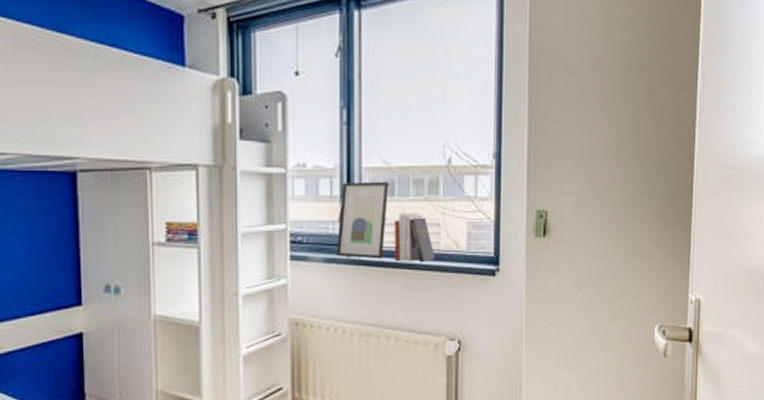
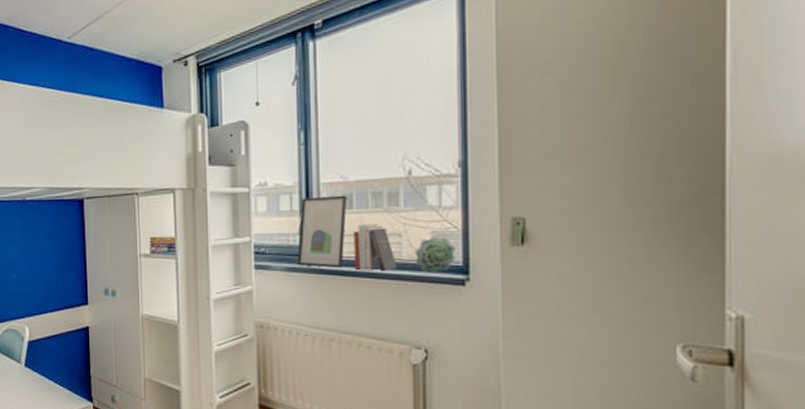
succulent plant: none [451,226,489,264] -> present [414,235,457,273]

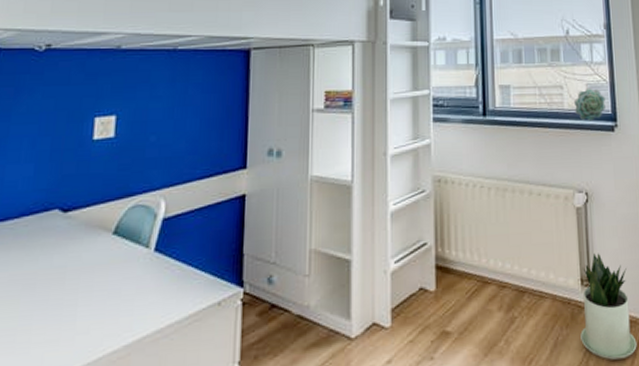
picture frame: present [296,195,348,268] -> none [473,50,518,119]
books: present [353,223,397,272] -> none [523,77,560,122]

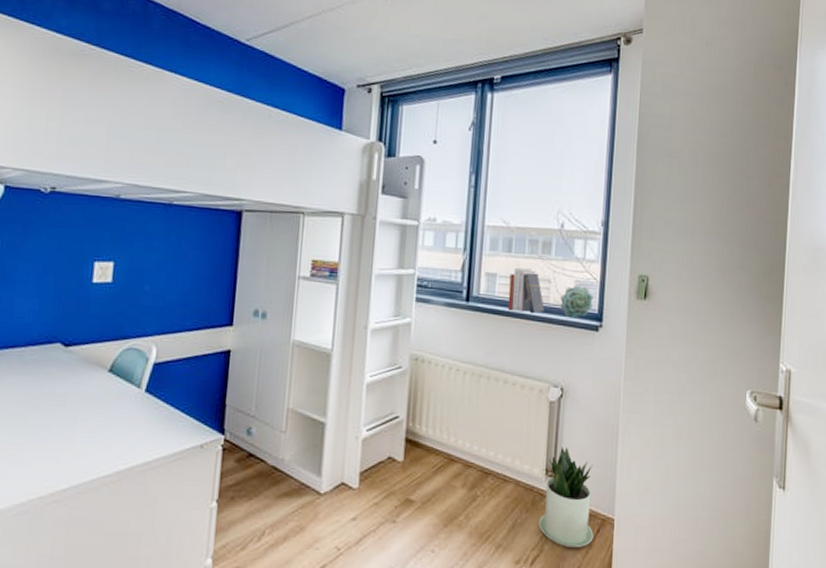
books: none [523,77,560,122] -> present [507,267,544,314]

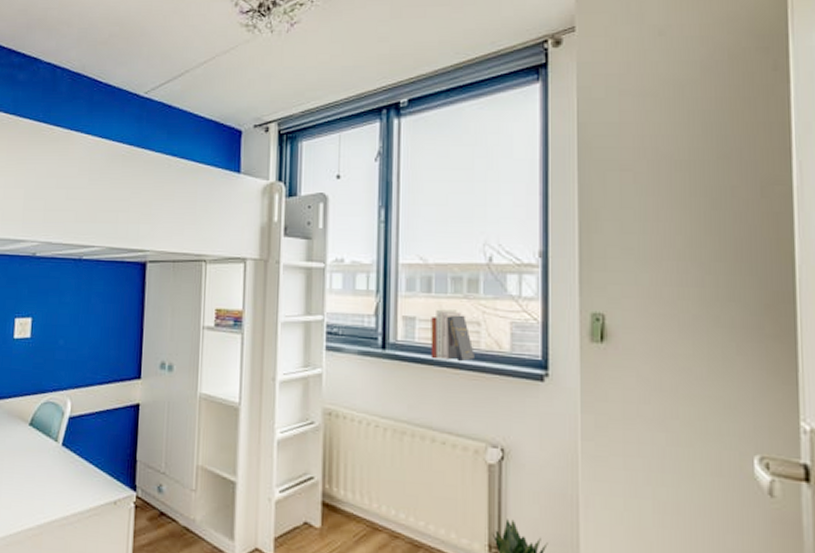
succulent plant: present [559,284,594,319] -> none [493,326,536,367]

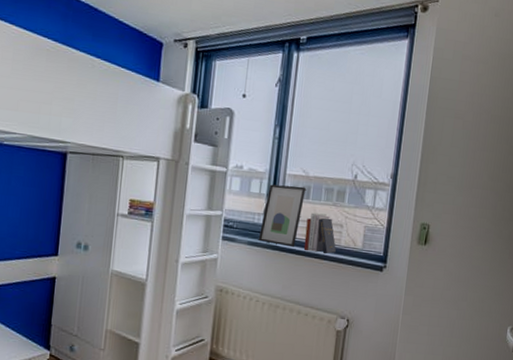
picture frame: none [370,277,427,355] -> present [258,184,307,248]

